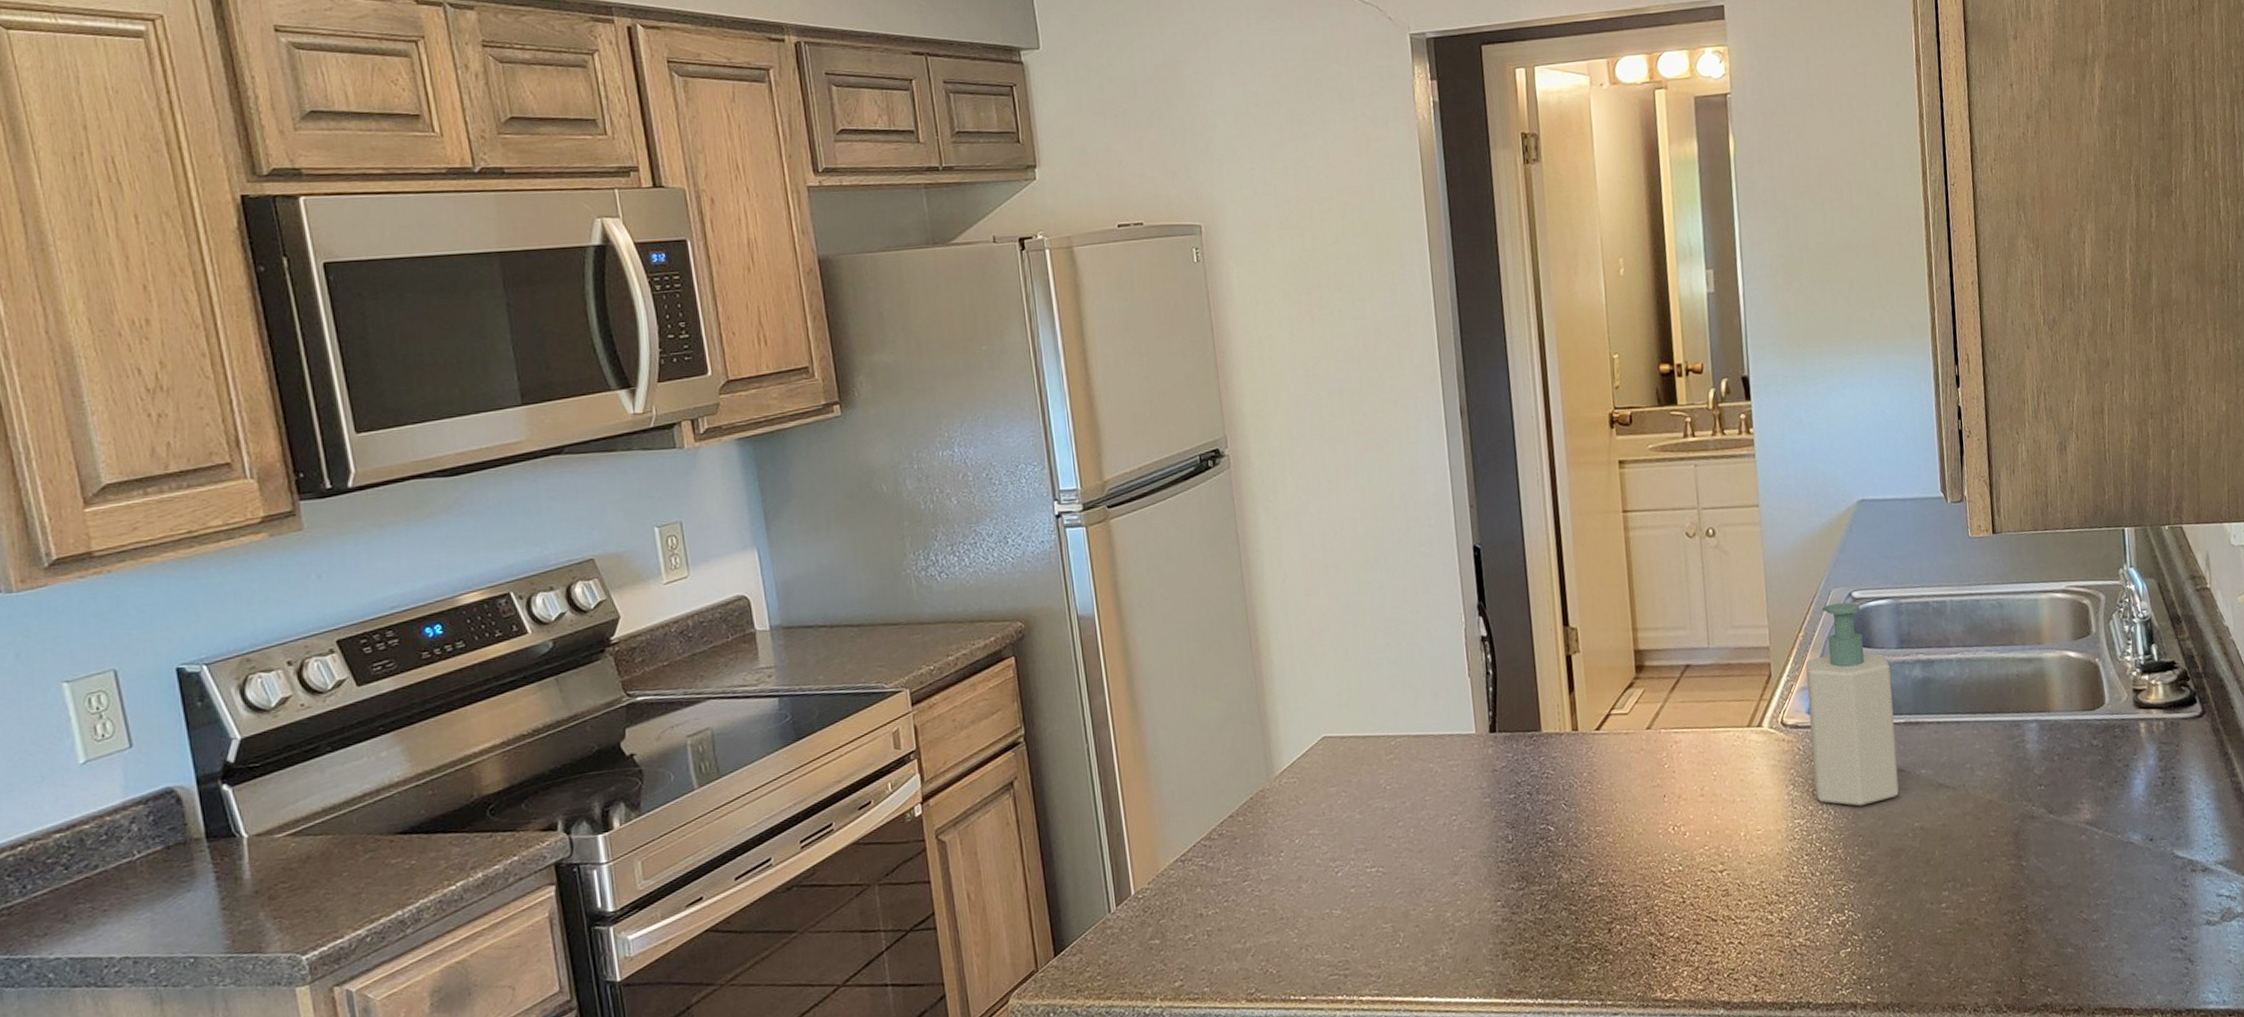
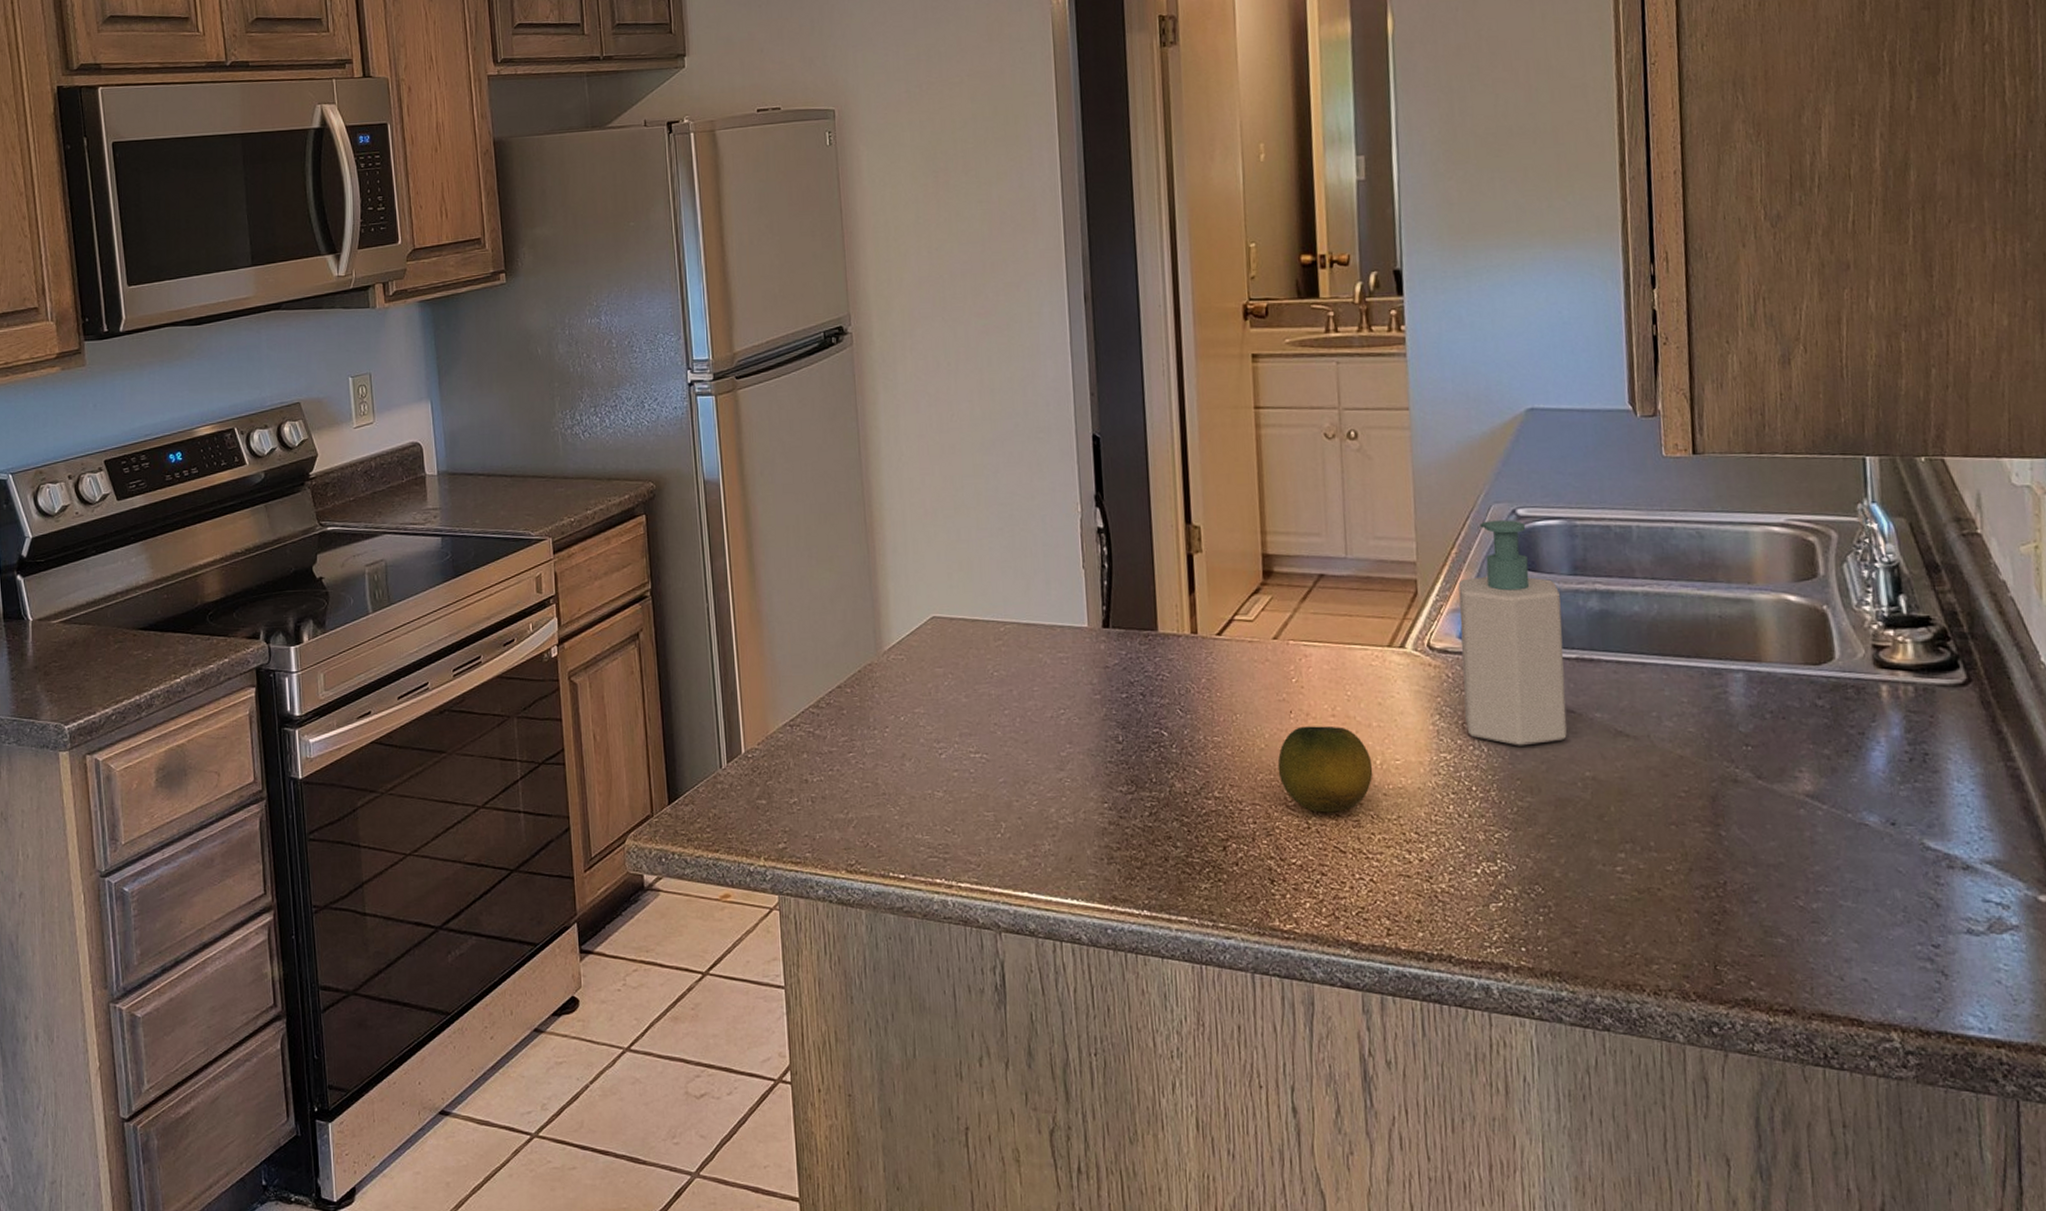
fruit: none [1654,805,1738,887] -> present [1278,726,1373,813]

